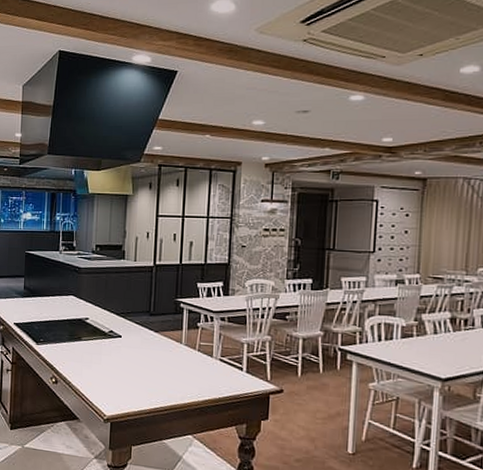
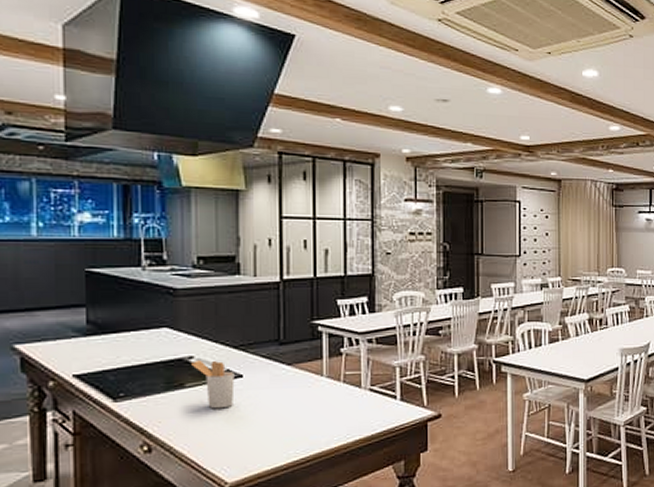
utensil holder: none [87,321,116,360] -> present [191,360,235,409]

